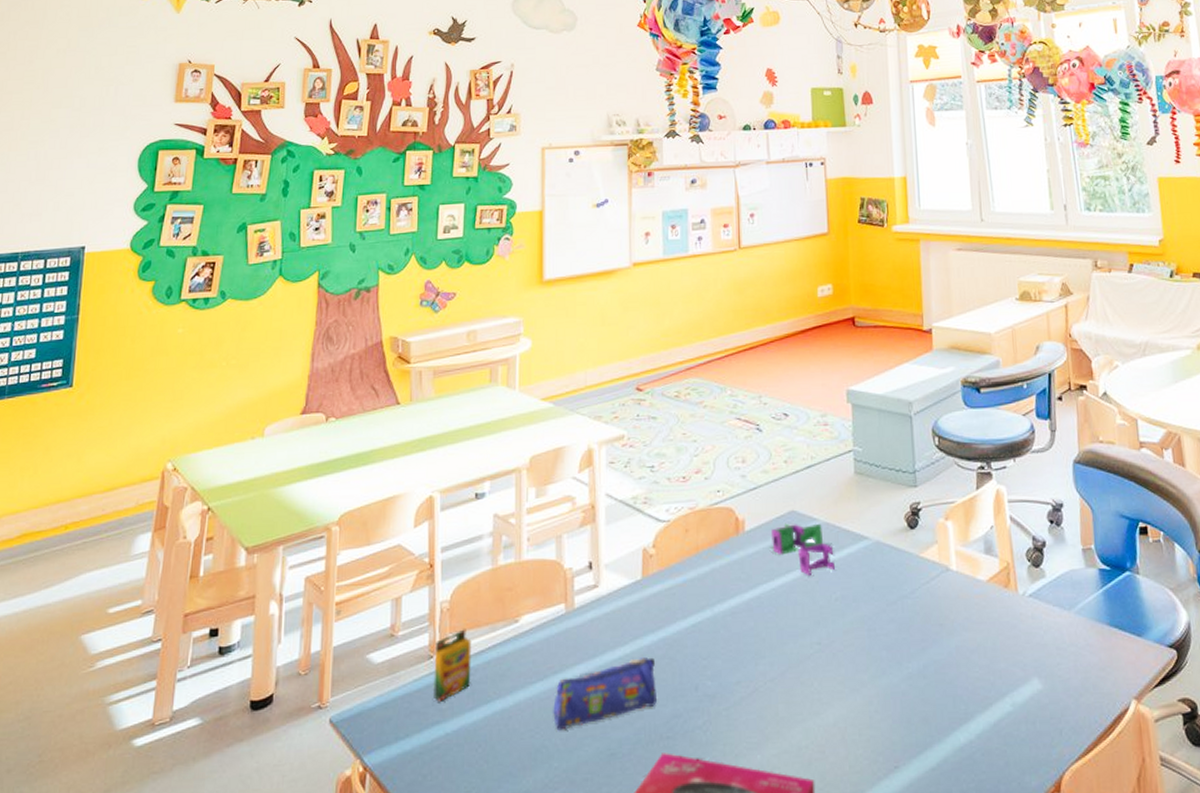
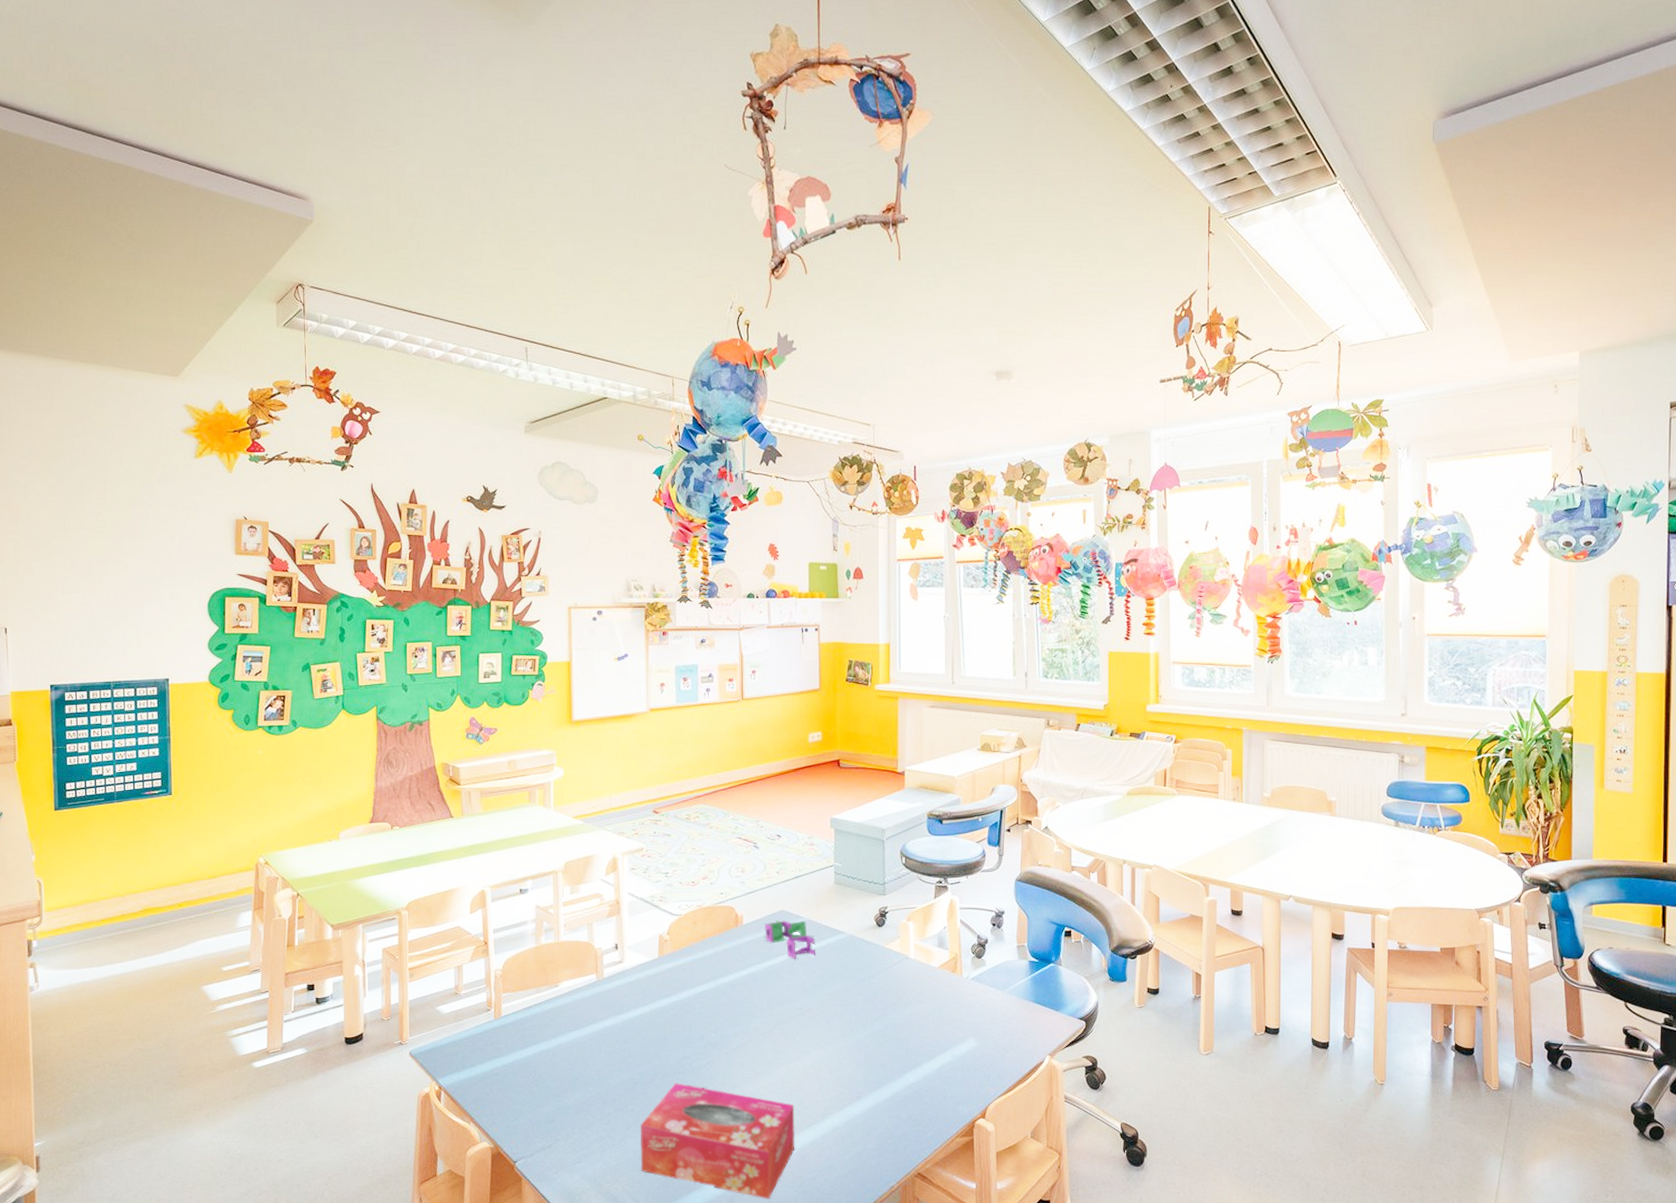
crayon box: present [433,629,472,702] -> none [491,990,522,1042]
pencil case: present [552,657,657,731] -> none [587,1015,670,1065]

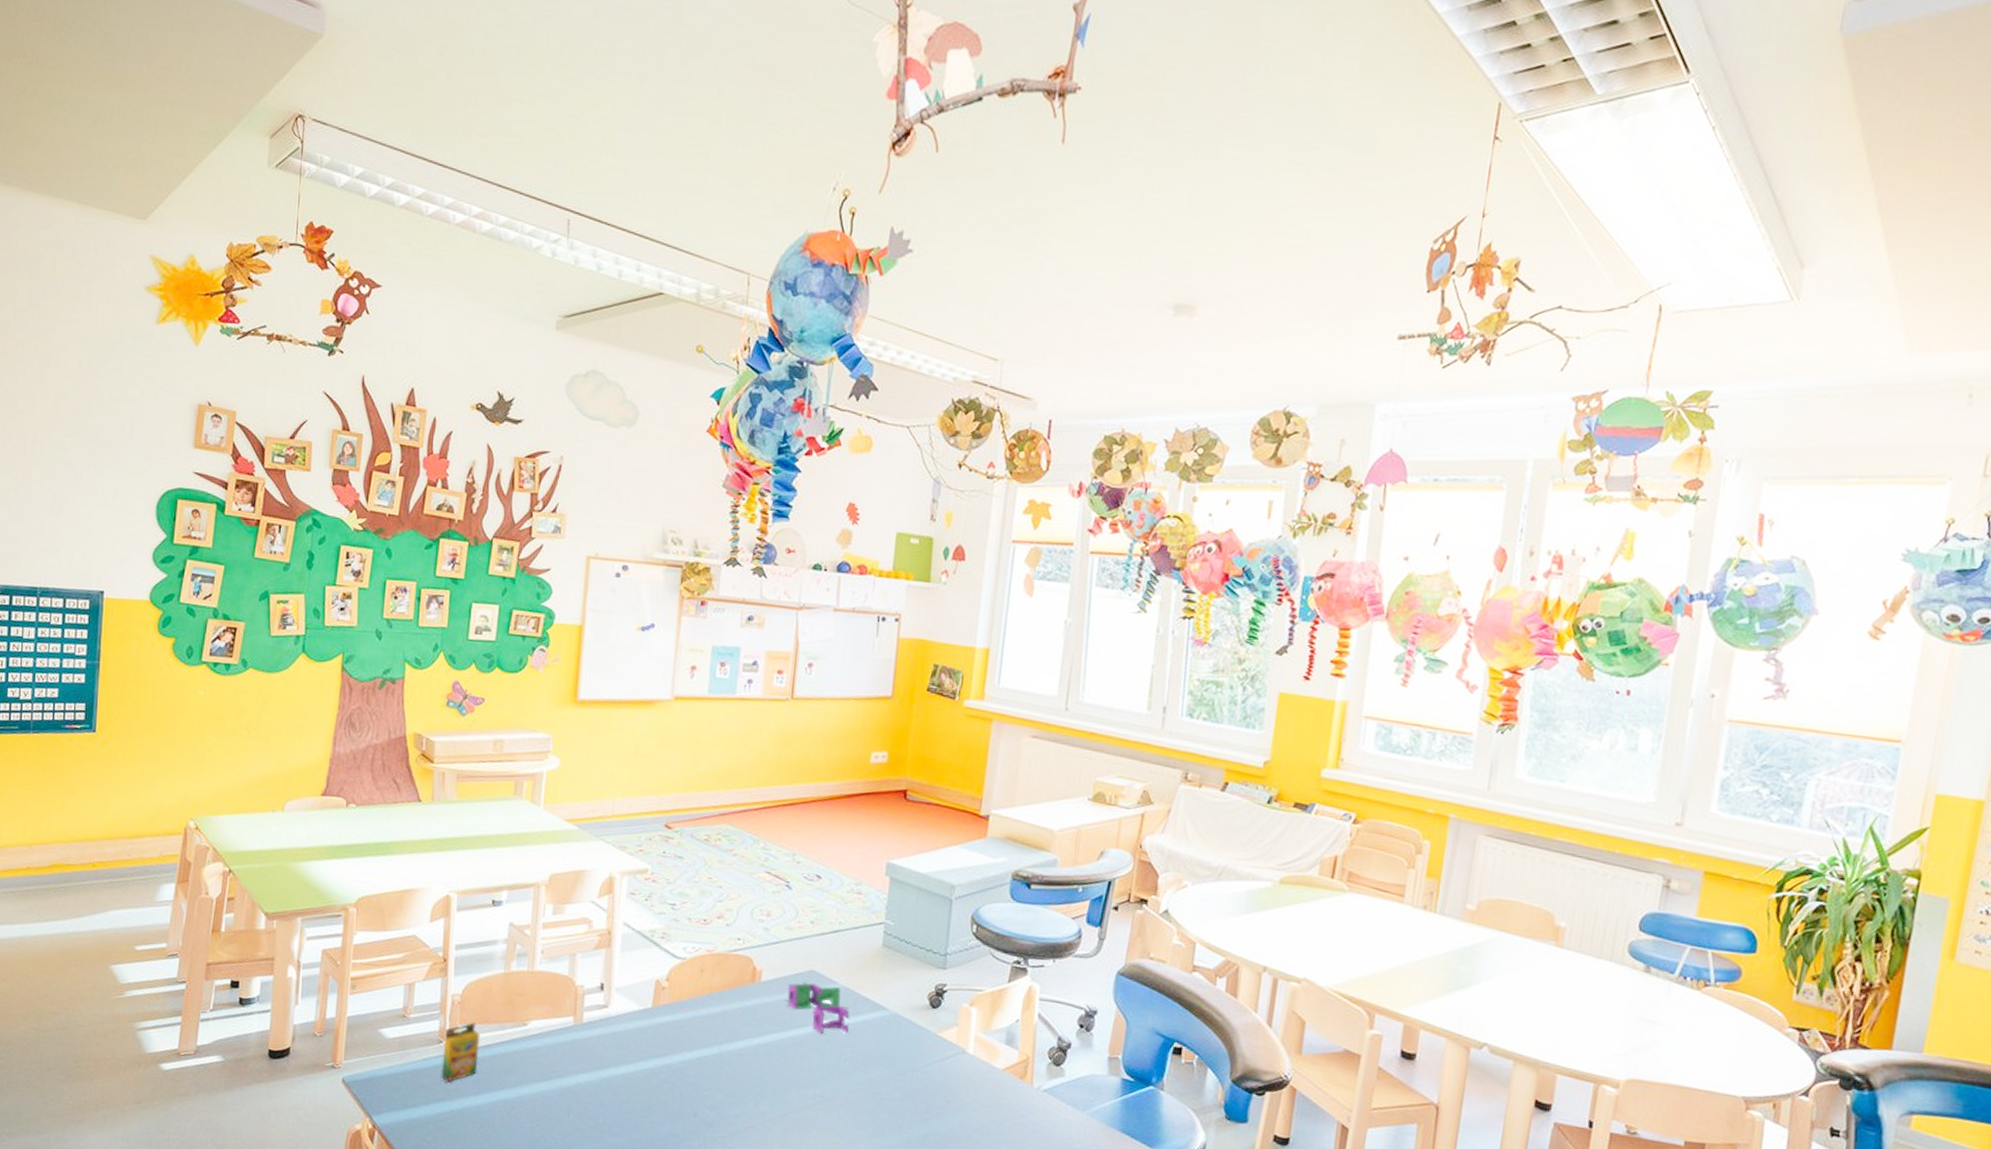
crayon box: none [491,990,522,1042] -> present [441,1022,480,1082]

